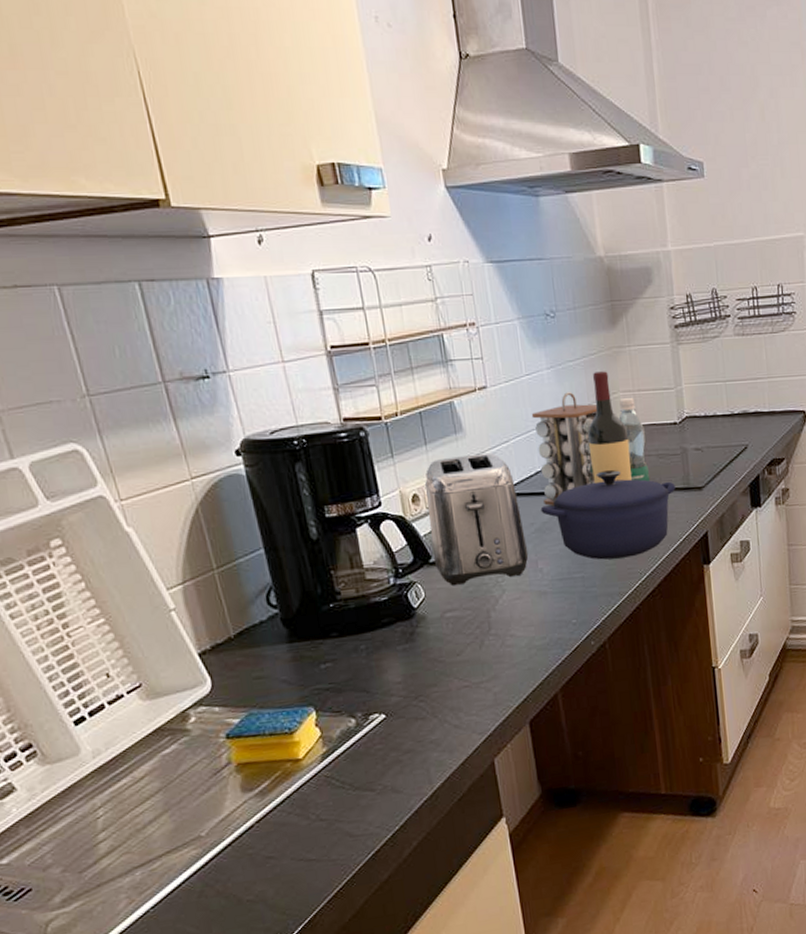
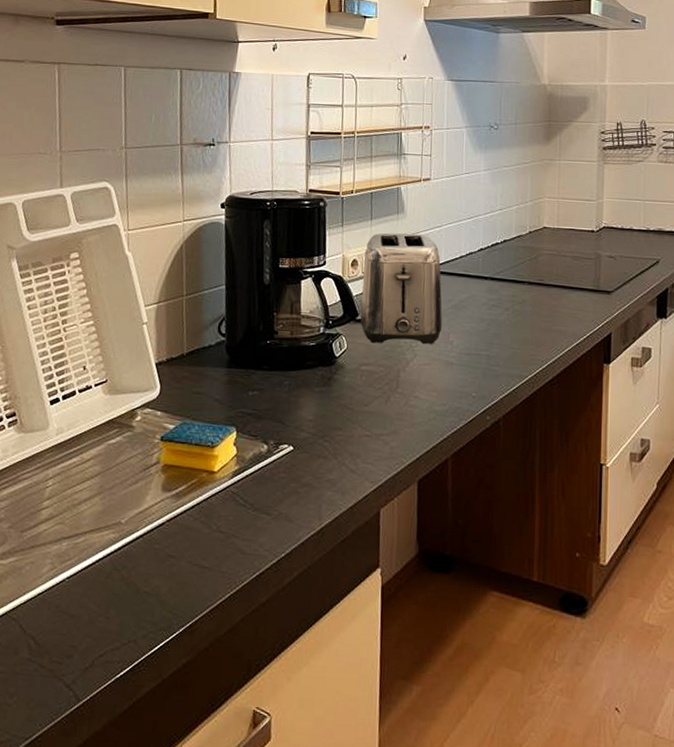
spice rack: present [531,392,597,506] -> none [464,192,523,287]
cooking pot: present [540,469,676,560] -> none [459,263,586,345]
wine bottle: present [587,371,632,483] -> none [510,178,548,275]
bottle: present [618,398,650,482] -> none [541,203,564,279]

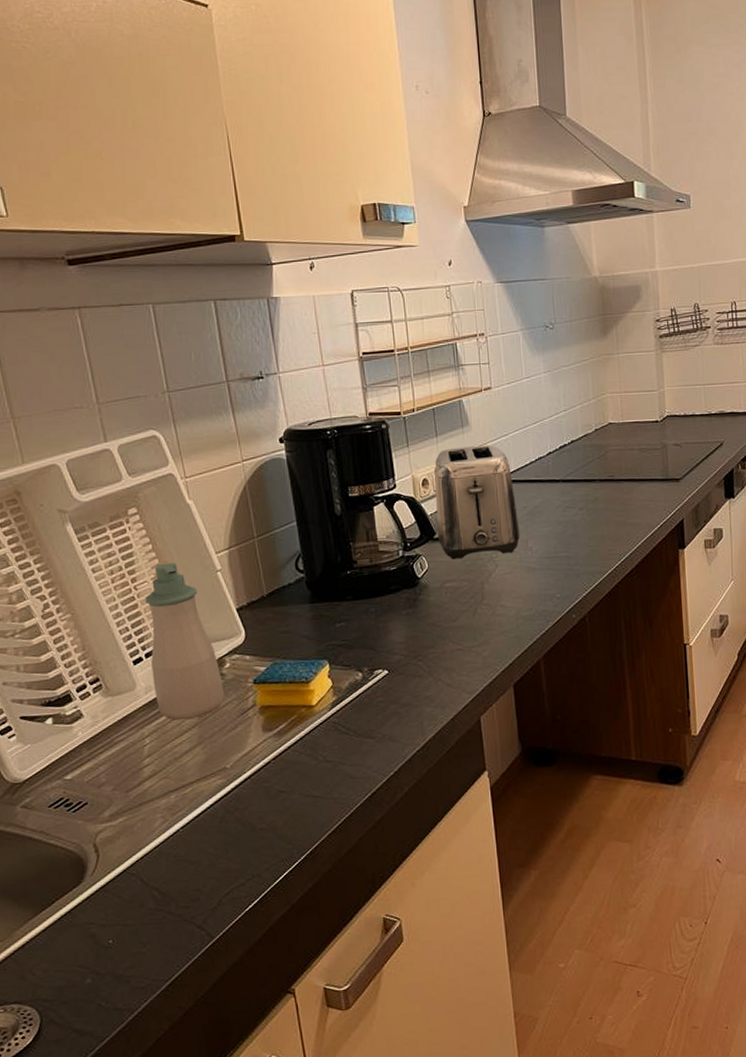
soap bottle: none [65,309,132,468] -> present [145,562,225,721]

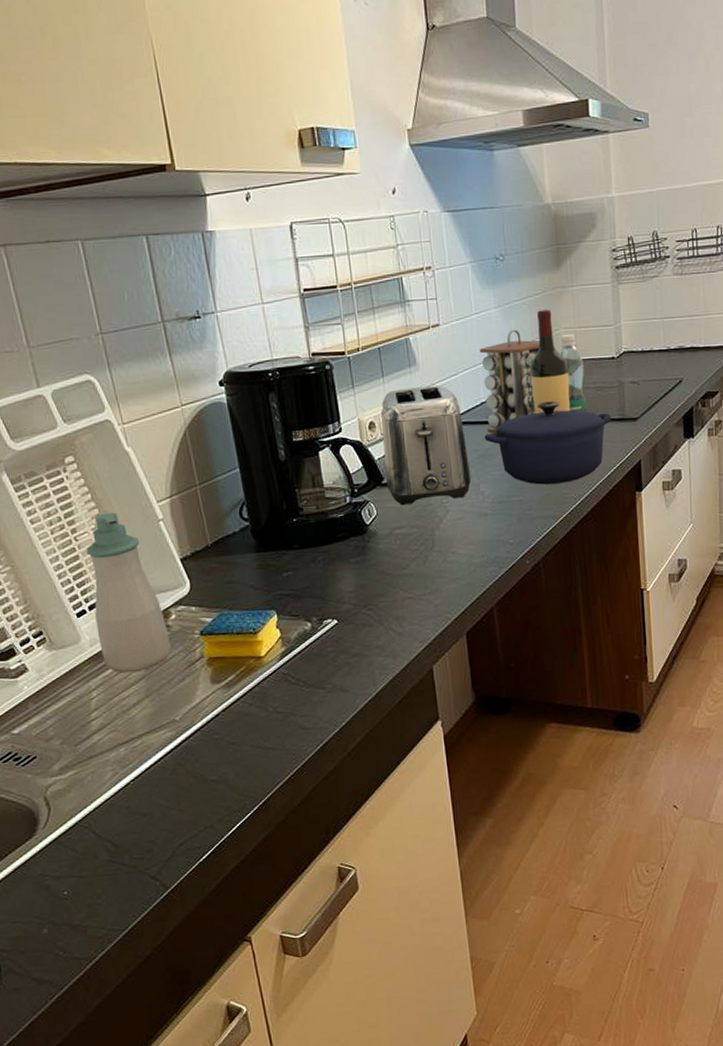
spice rack: none [529,393,587,492] -> present [479,329,540,434]
cooking pot: none [533,461,655,541] -> present [484,400,611,485]
wine bottle: none [577,375,616,473] -> present [529,309,570,413]
bottle: none [606,399,632,473] -> present [559,334,588,413]

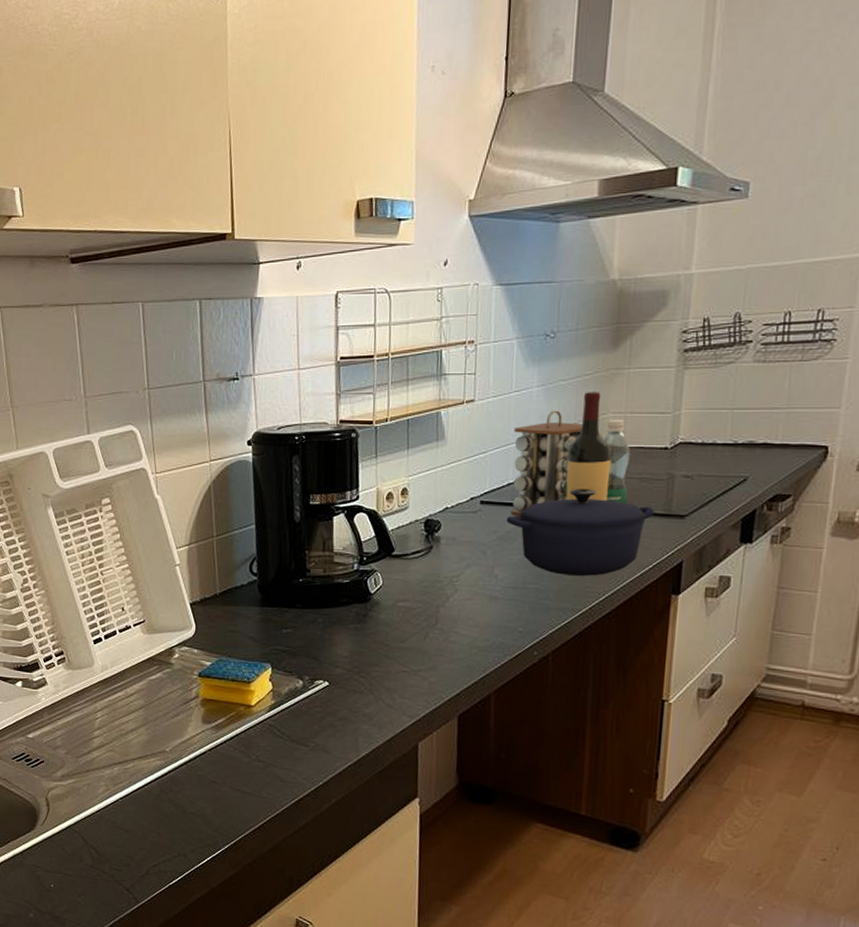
soap bottle: present [86,512,172,673] -> none [109,553,171,701]
toaster: present [380,384,472,506] -> none [396,461,487,579]

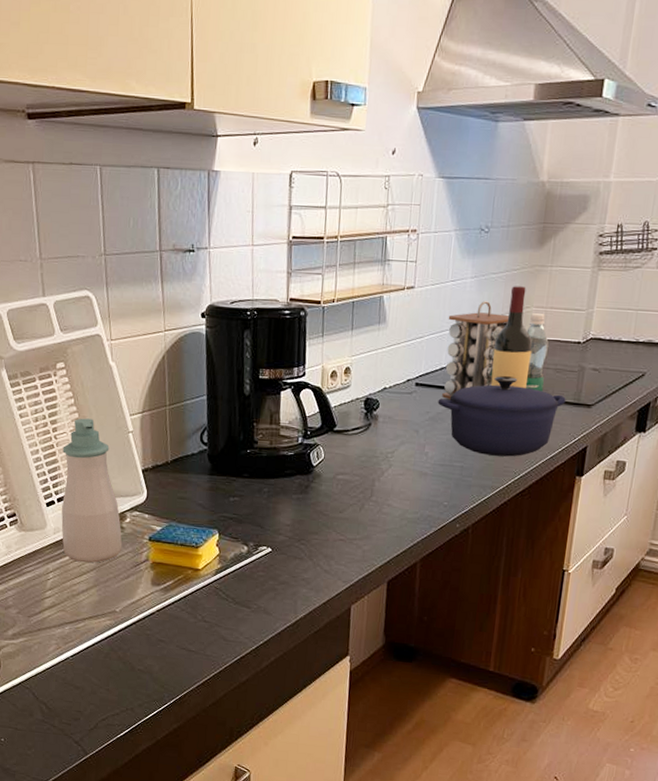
soap bottle: none [109,553,171,701] -> present [61,418,123,563]

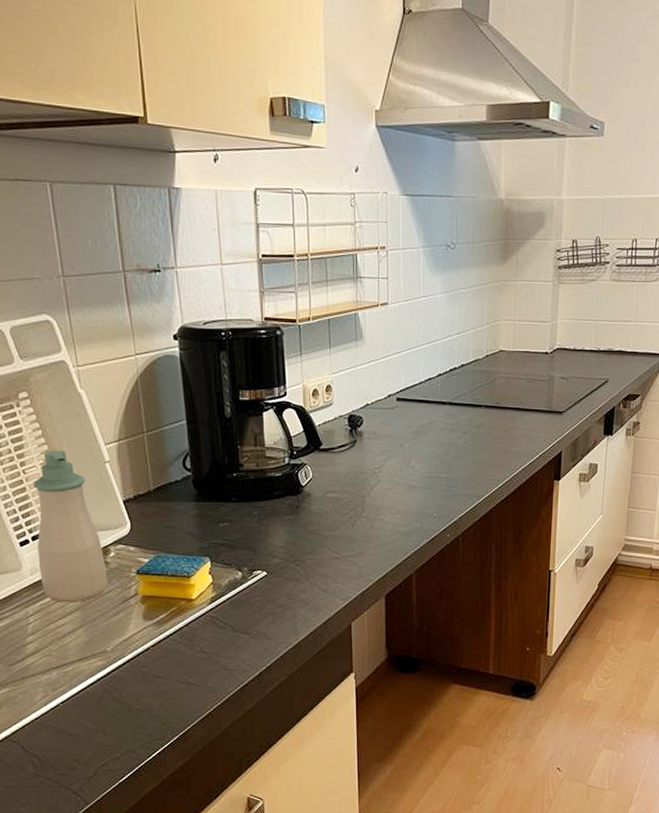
cooking pot: present [437,375,566,457] -> none [419,387,539,465]
spice rack: present [442,301,509,399] -> none [423,315,480,412]
wine bottle: present [490,286,533,388] -> none [468,300,504,399]
bottle: present [525,313,549,392] -> none [498,326,519,401]

